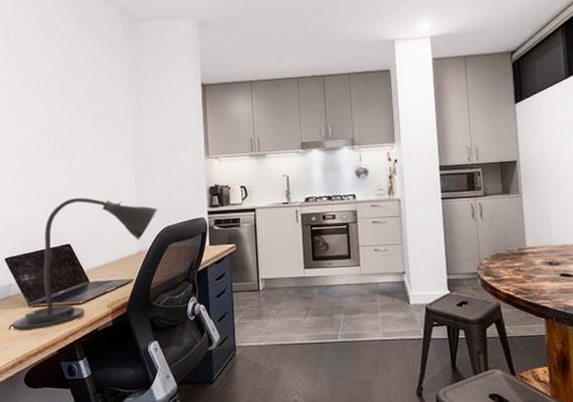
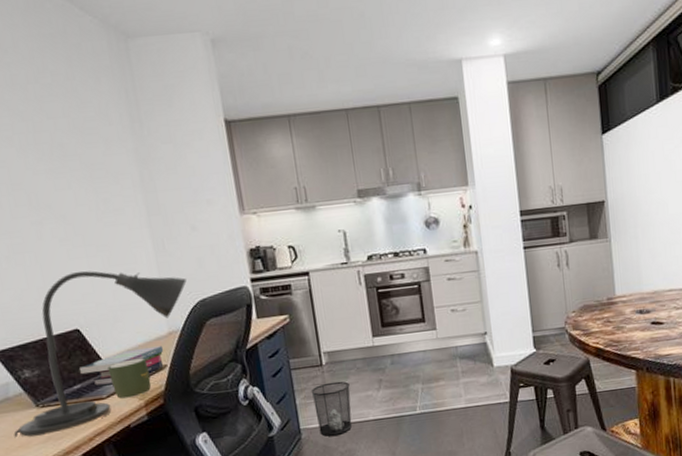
books: none [66,263,133,293] -> present [79,346,164,387]
mug: none [87,272,119,306] -> present [107,357,152,400]
waste bin: none [247,305,281,355] -> present [310,381,353,437]

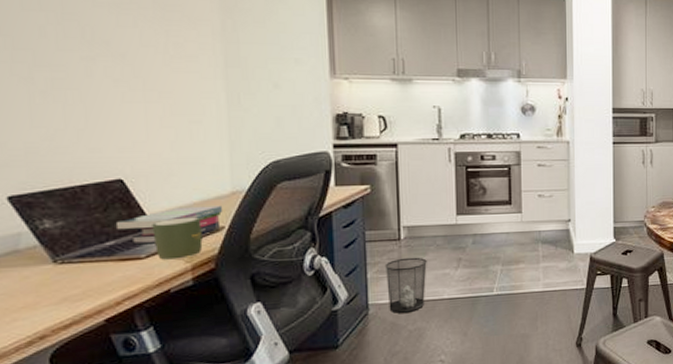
desk lamp: present [13,271,187,437] -> none [18,116,260,297]

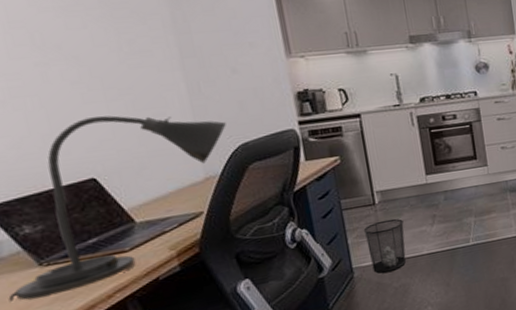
desk lamp: none [18,116,260,297] -> present [8,115,226,302]
books: present [117,205,223,245] -> none [96,192,200,240]
mug: present [152,217,203,261] -> none [131,205,185,252]

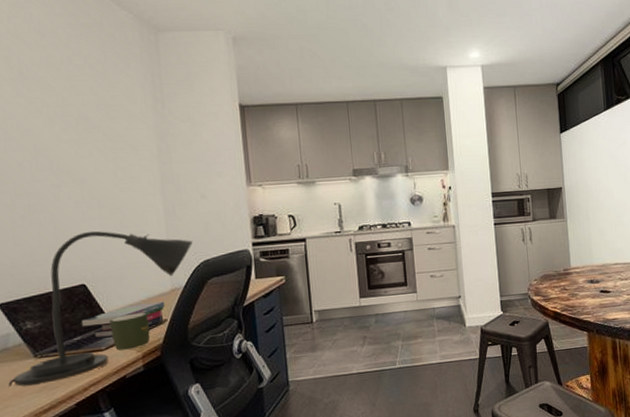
books: none [96,192,200,240] -> present [82,301,166,339]
mug: none [131,205,185,252] -> present [109,312,151,352]
waste bin: present [363,218,407,274] -> none [300,337,337,389]

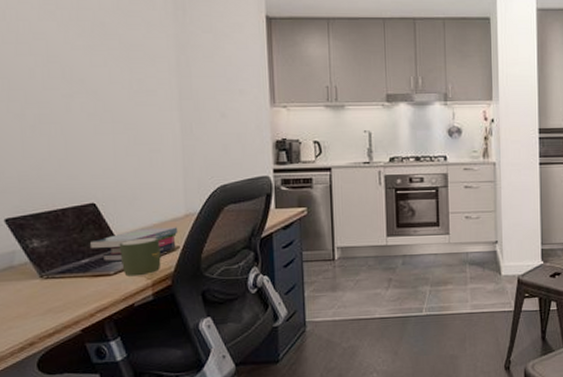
desk lamp: present [8,231,193,387] -> none [12,146,210,308]

